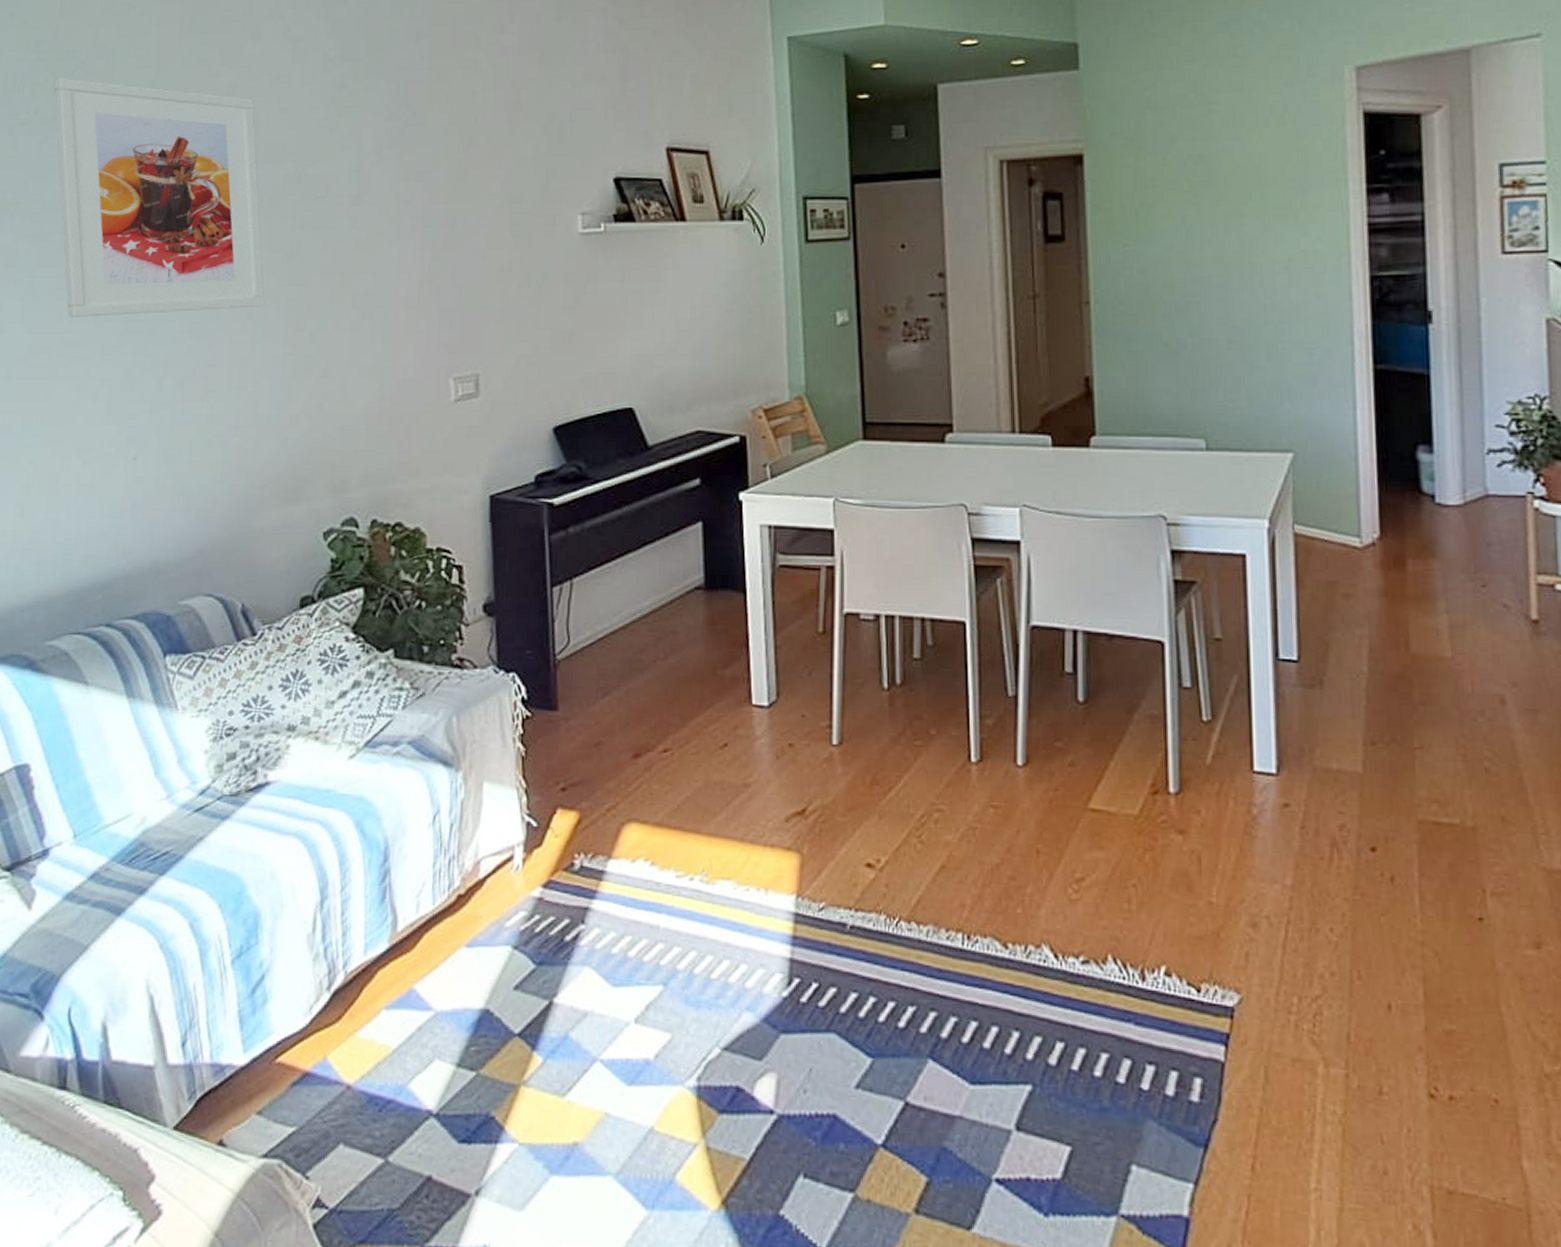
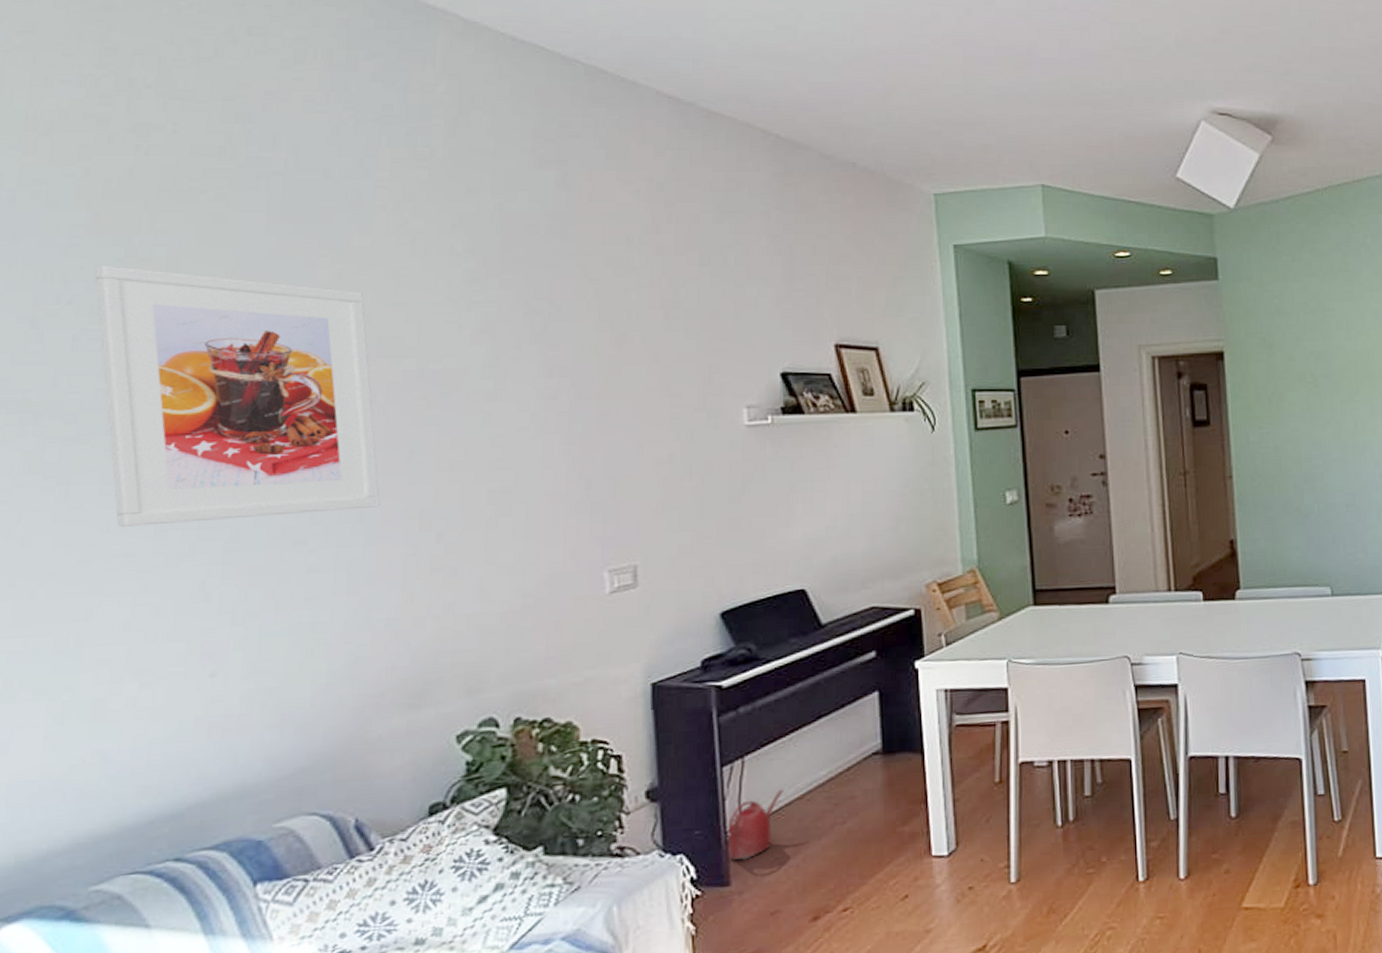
watering can: none [556,615,609,686] -> present [727,788,783,860]

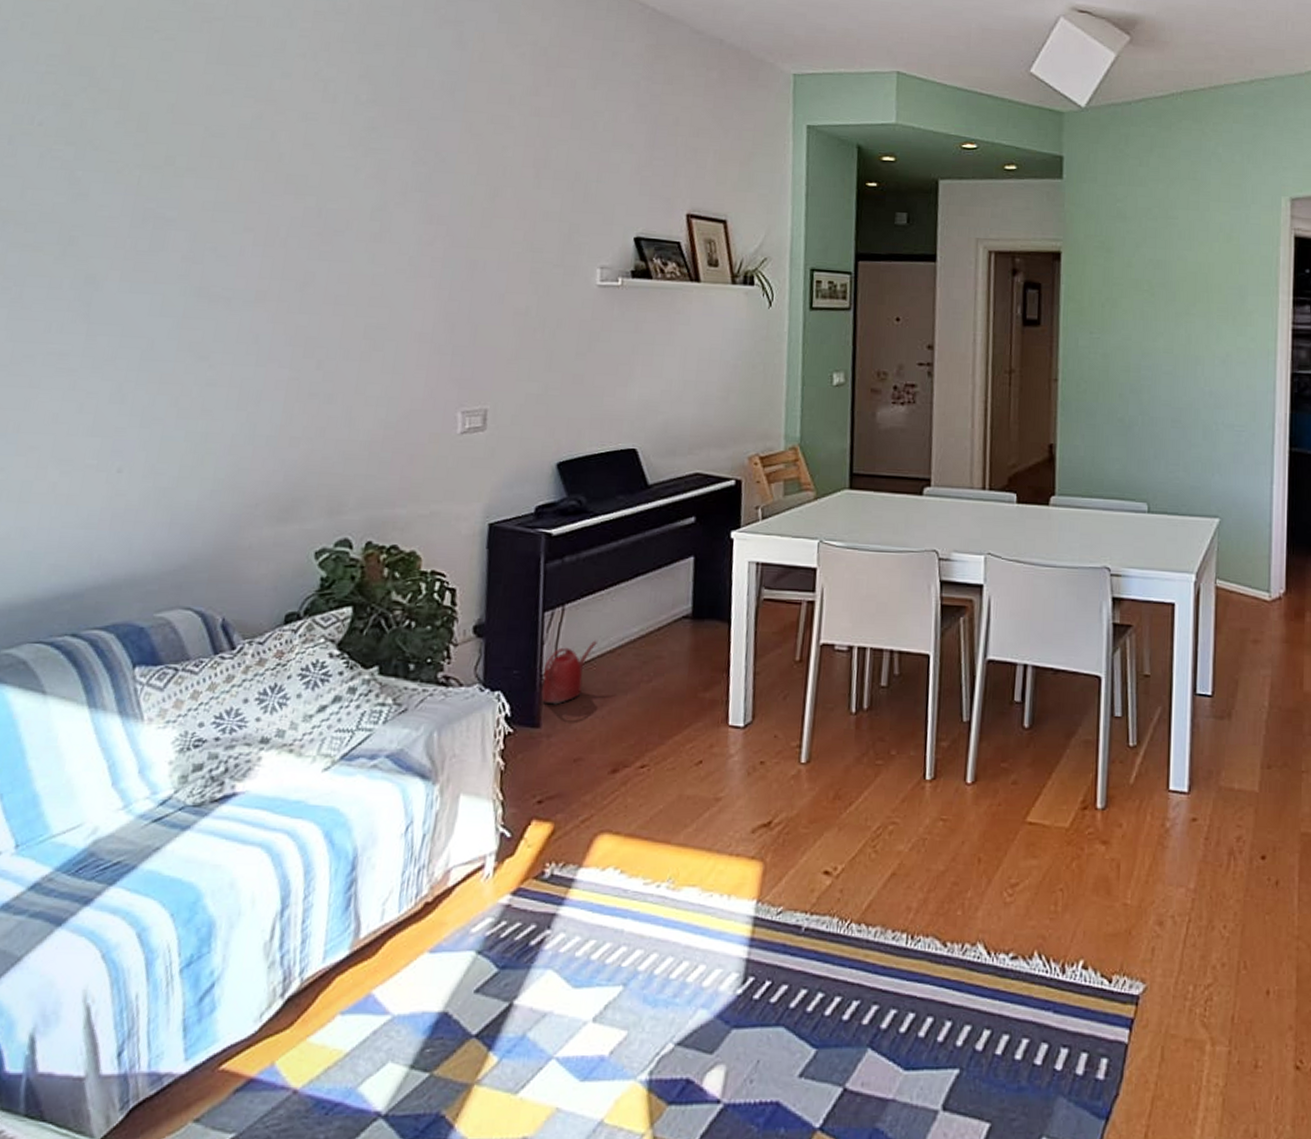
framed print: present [95,266,380,527] -> none [57,92,279,332]

